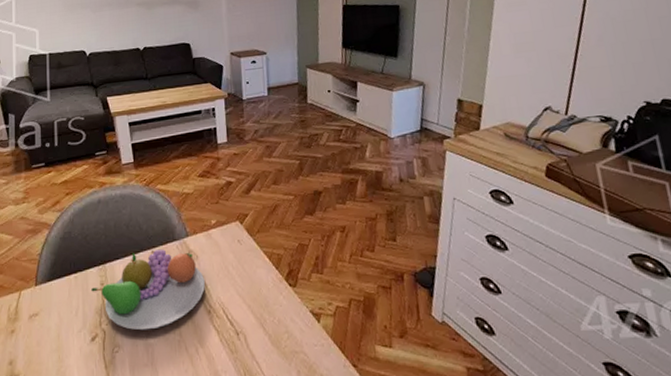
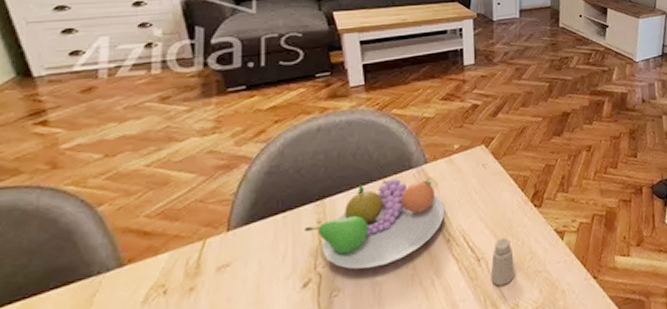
saltshaker: none [249,314,273,362] -> present [490,237,515,286]

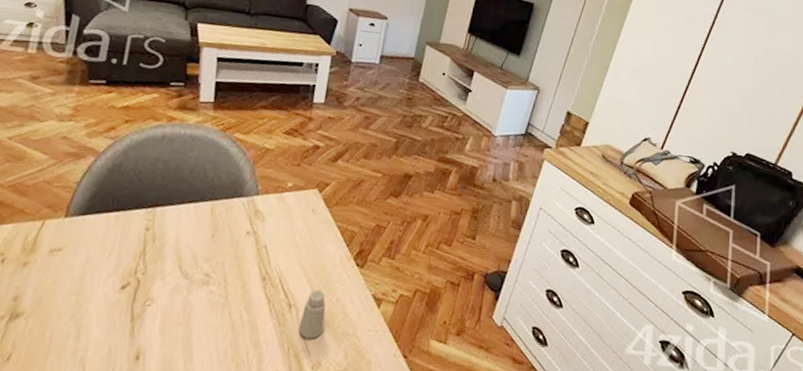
fruit bowl: present [305,179,444,270] -> none [133,201,267,288]

